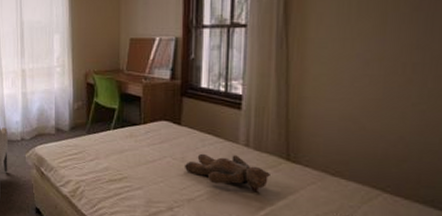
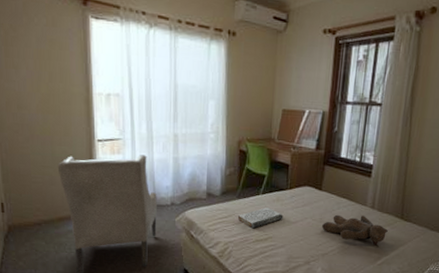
book: none [89,144,139,167] -> present [238,207,284,229]

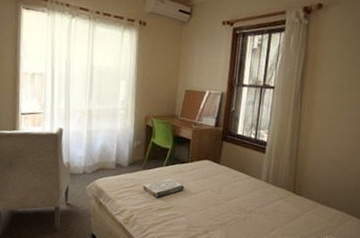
teddy bear: present [322,214,388,245] -> none [220,187,281,217]

